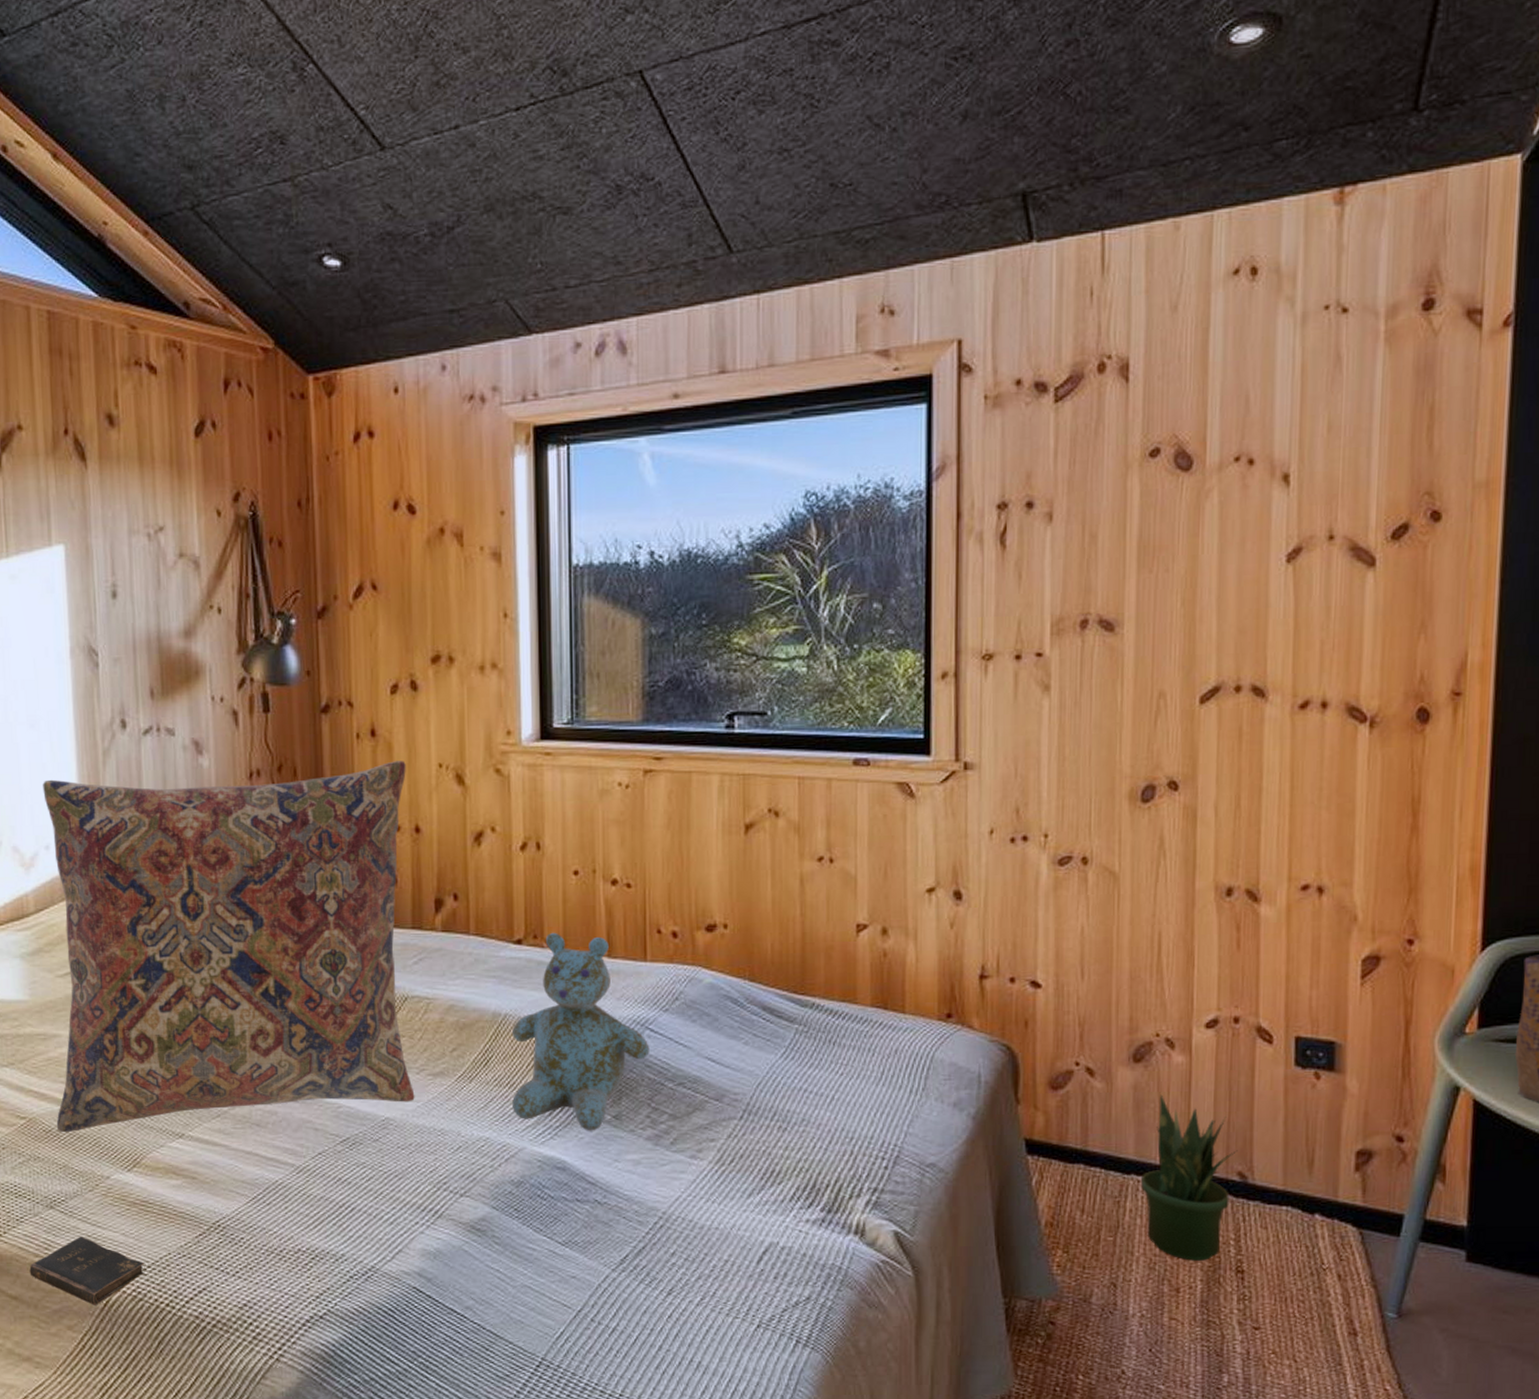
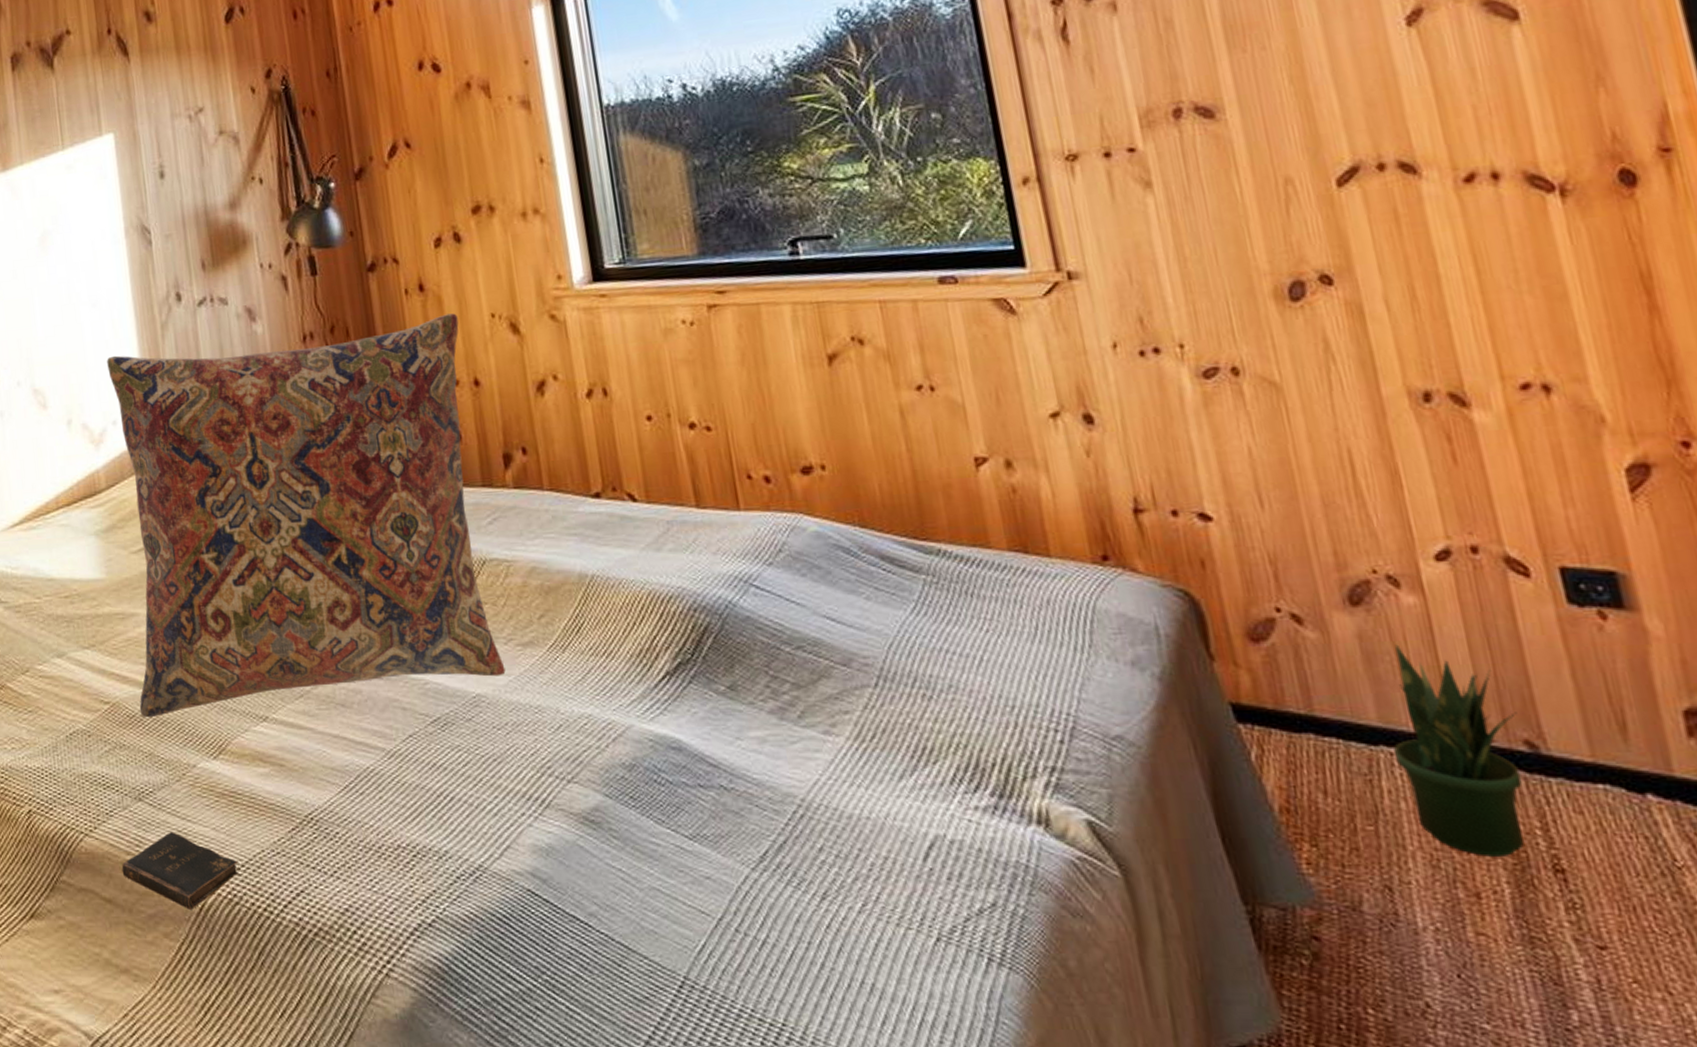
stuffed bear: present [511,932,650,1131] -> none [601,483,759,705]

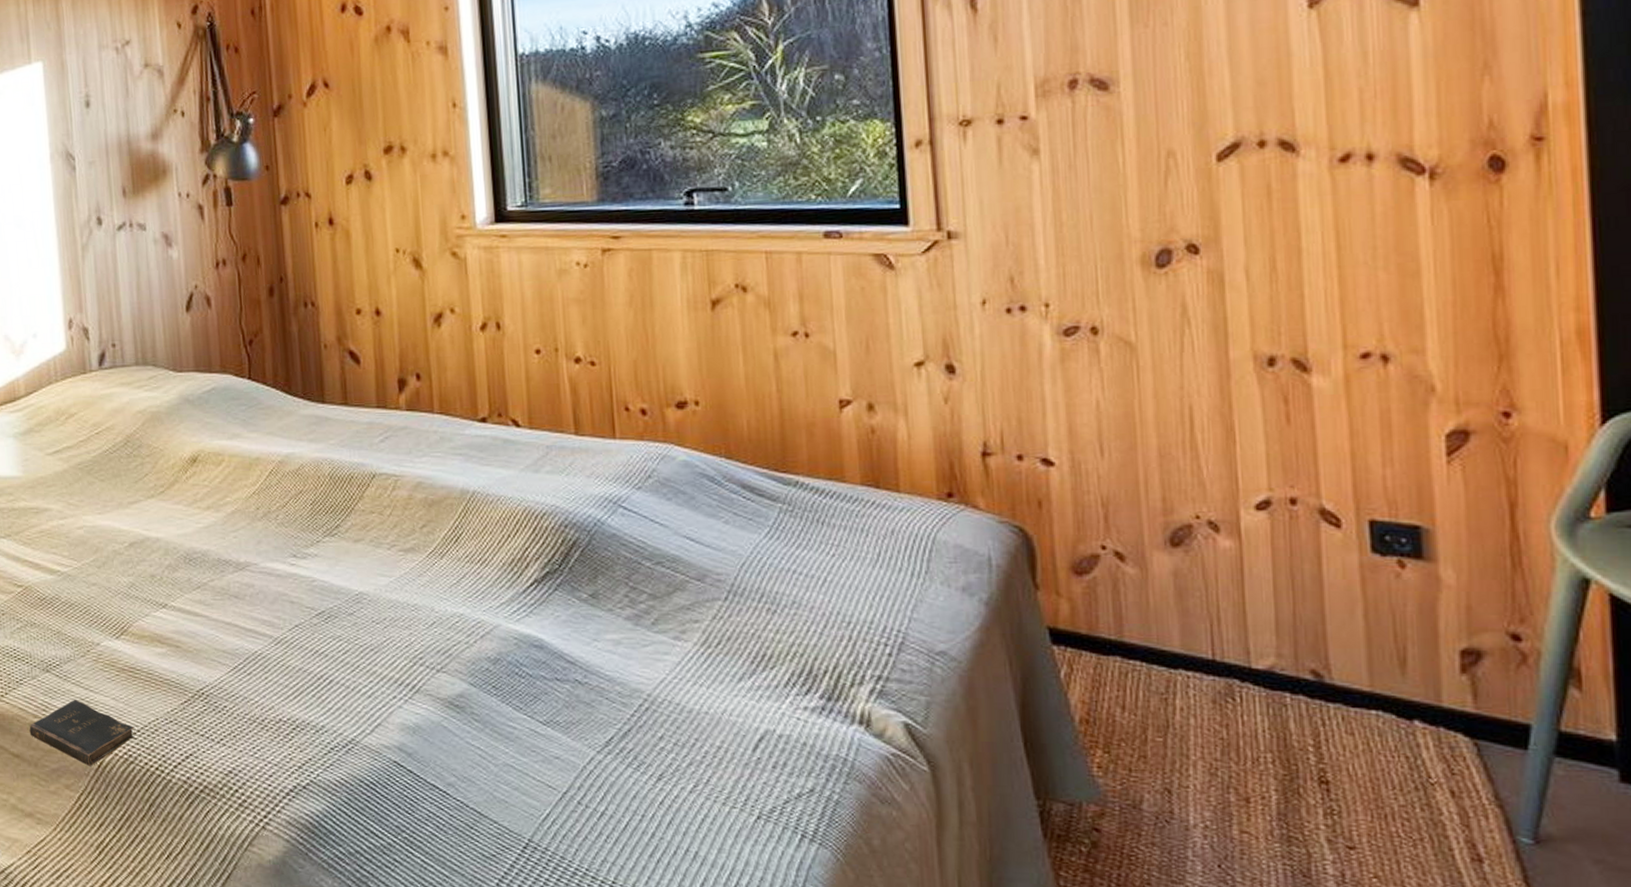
pillow: present [107,313,506,718] -> none [29,247,387,601]
planter: present [1394,644,1524,857] -> none [1192,582,1309,768]

